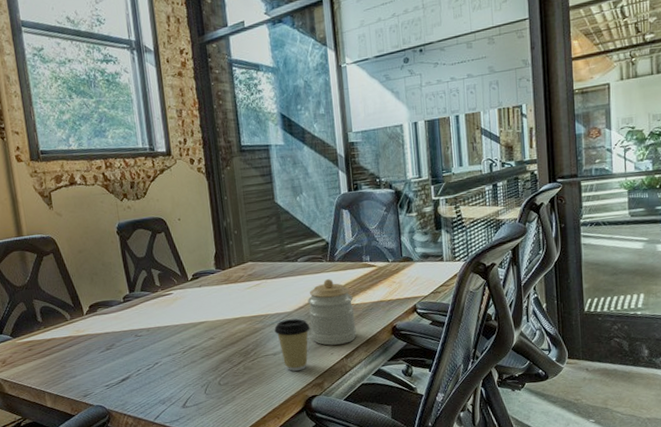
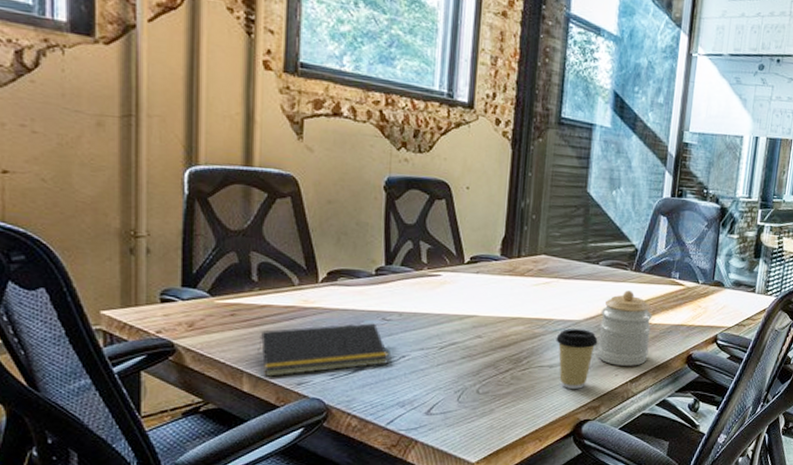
notepad: none [51,340,147,393] -> present [258,323,390,377]

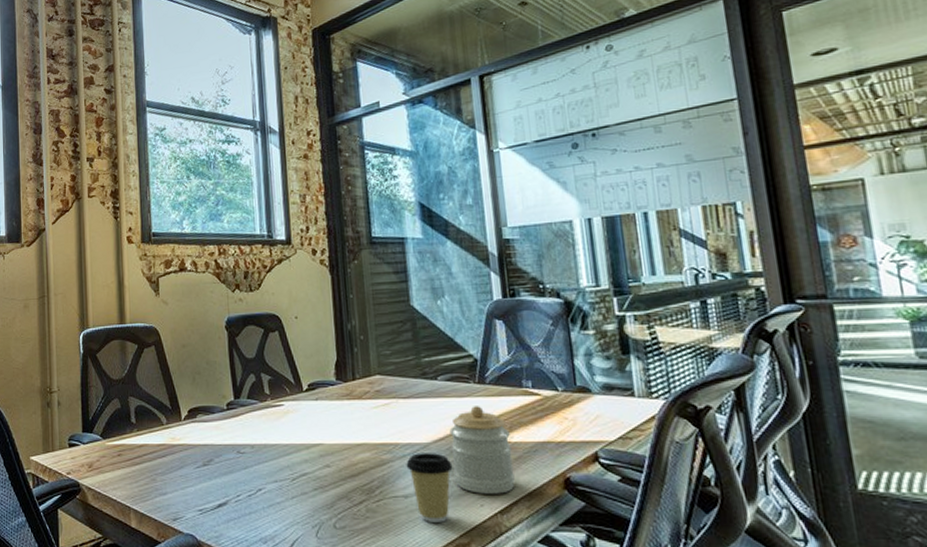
notepad: present [258,323,390,377] -> none [140,457,248,513]

